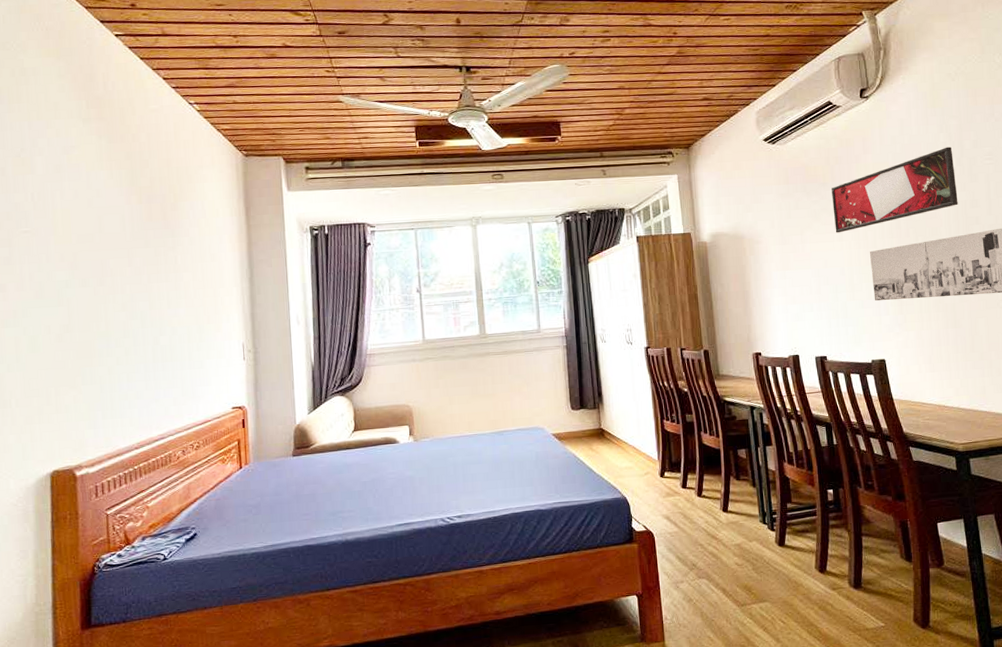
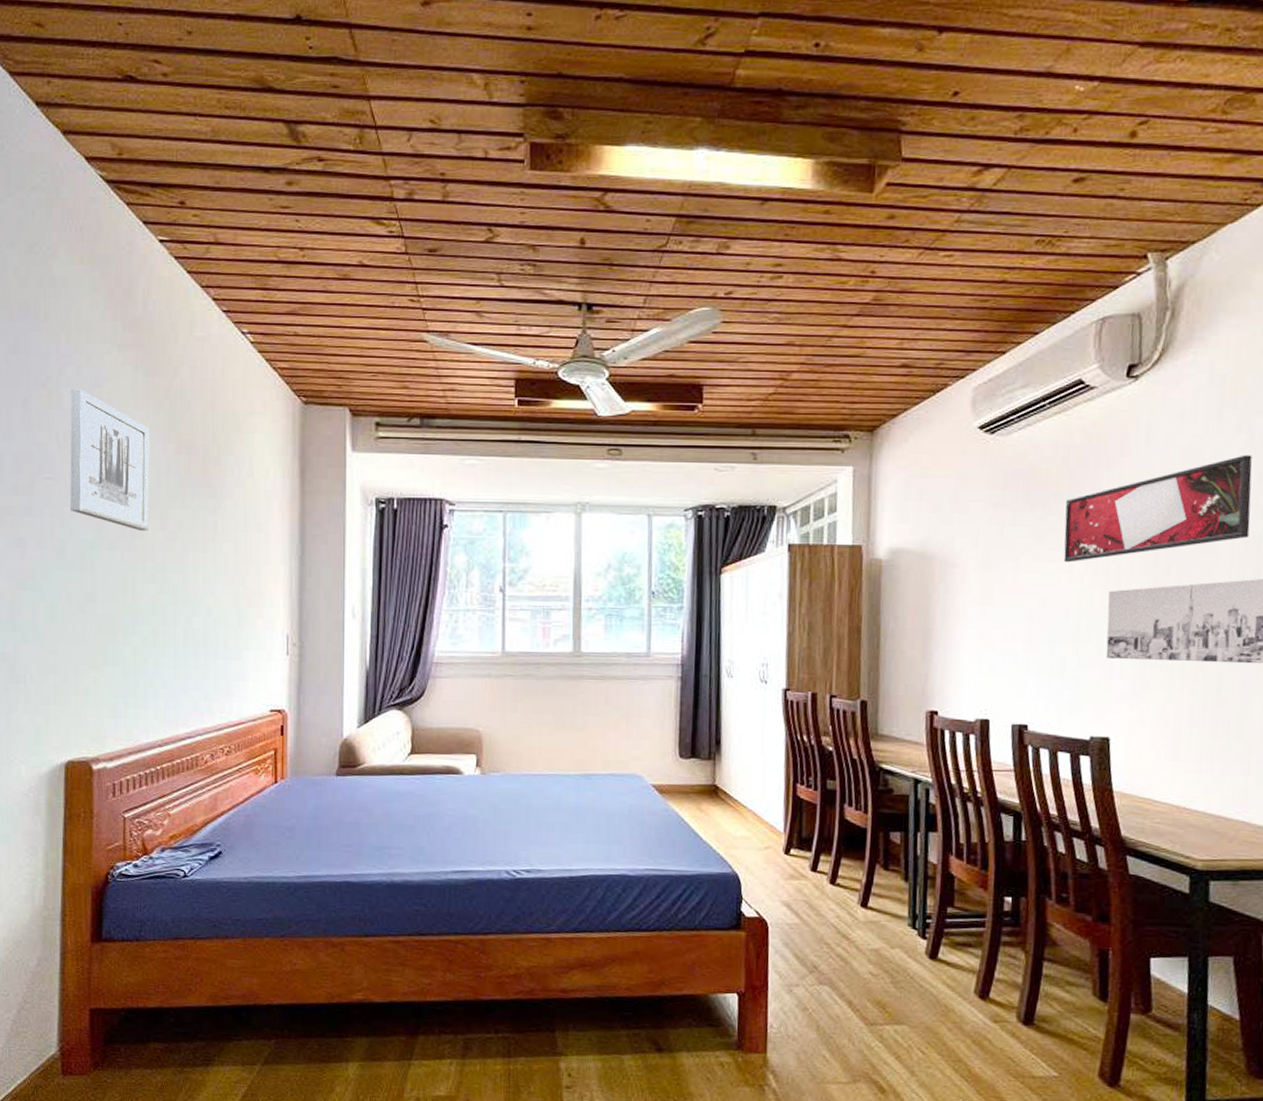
wall art: none [43,157,118,269] -> present [70,389,150,532]

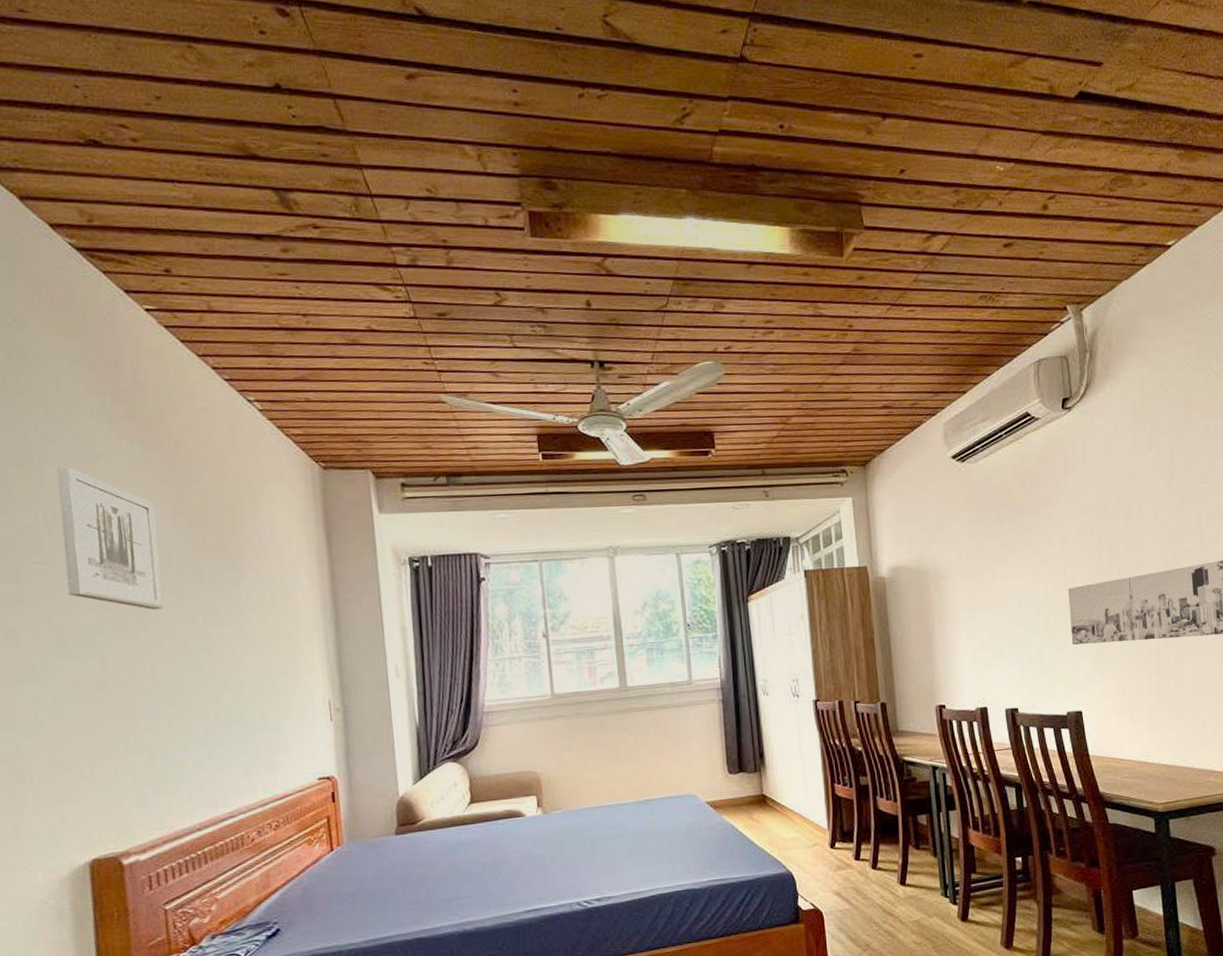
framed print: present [1063,454,1252,563] -> none [1027,468,1166,567]

